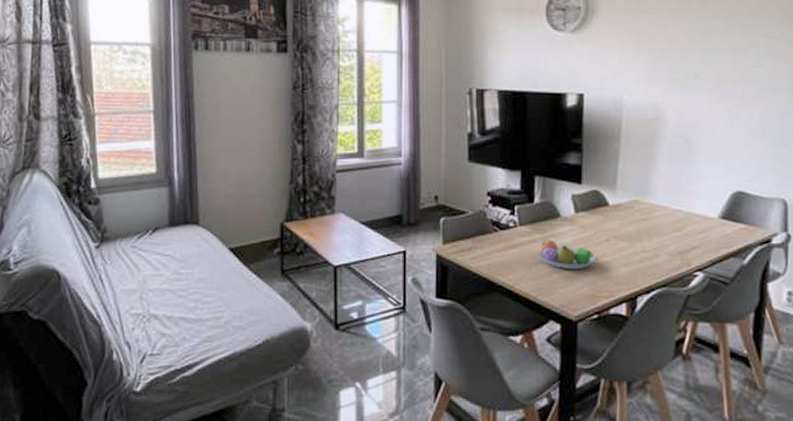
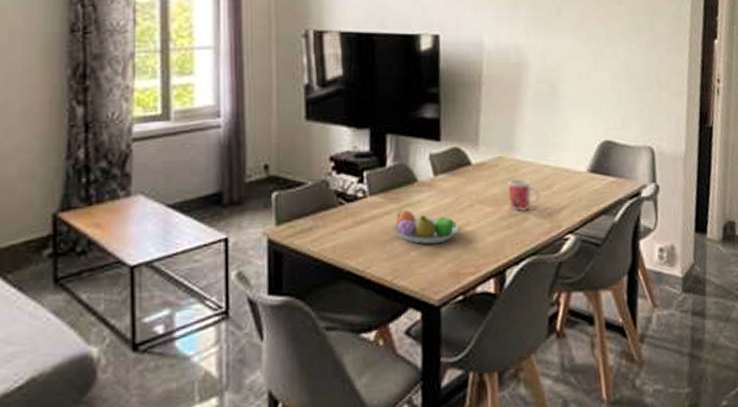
mug: none [642,221,672,248] -> present [508,179,540,211]

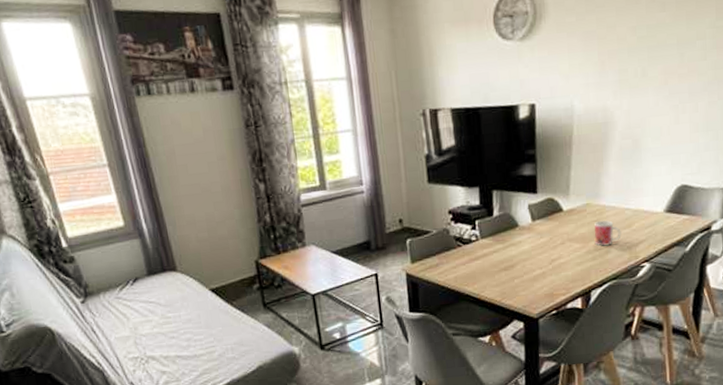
fruit bowl: present [393,209,459,244] -> none [500,248,553,274]

